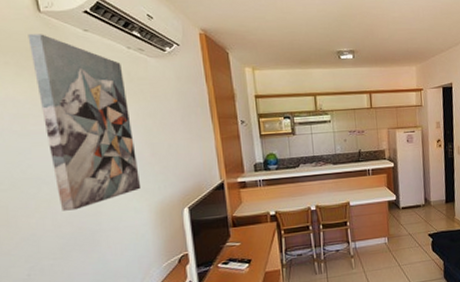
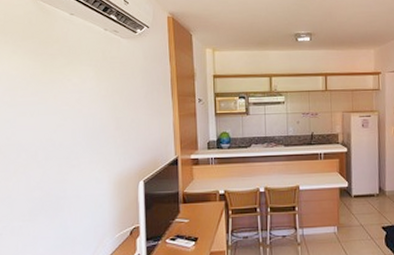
wall art: present [28,34,142,211] -> none [25,17,104,177]

